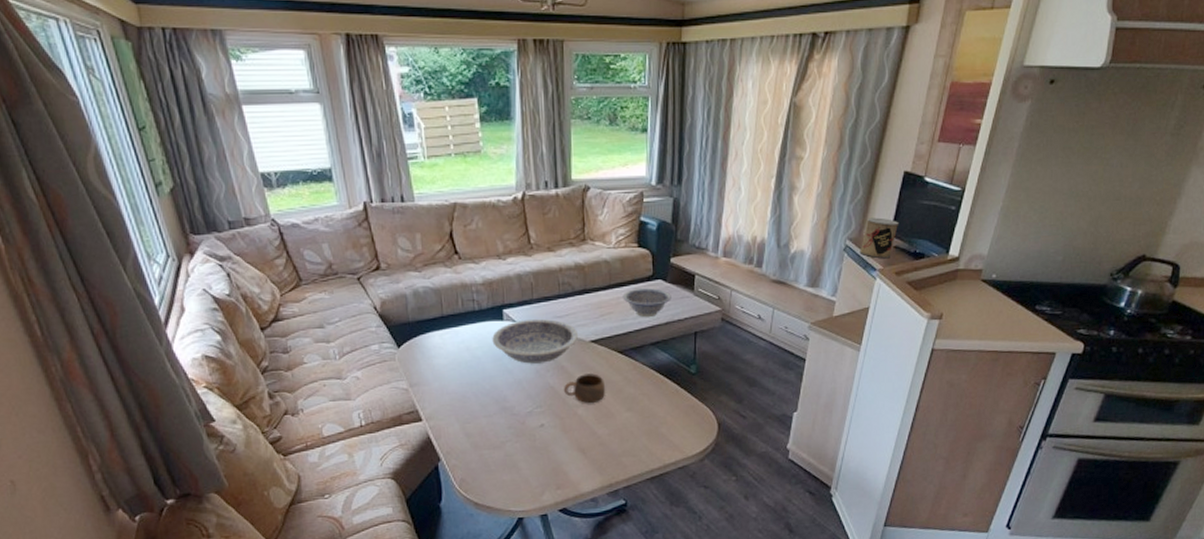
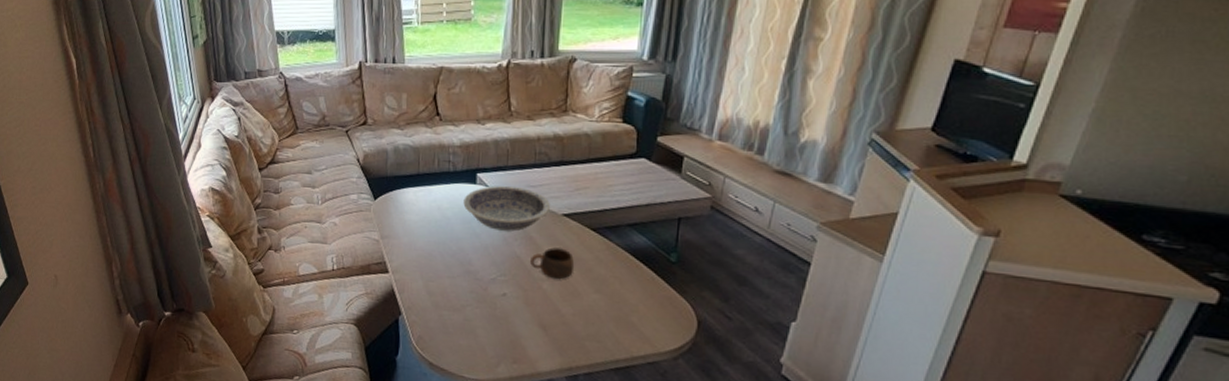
decorative bowl: present [622,288,671,317] -> none [601,165,655,196]
tin can: present [860,217,899,259] -> none [889,110,945,159]

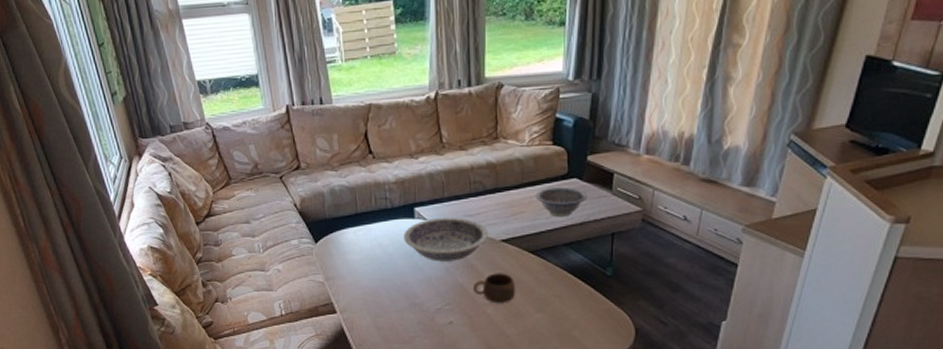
decorative bowl: none [601,165,655,196] -> present [535,187,587,217]

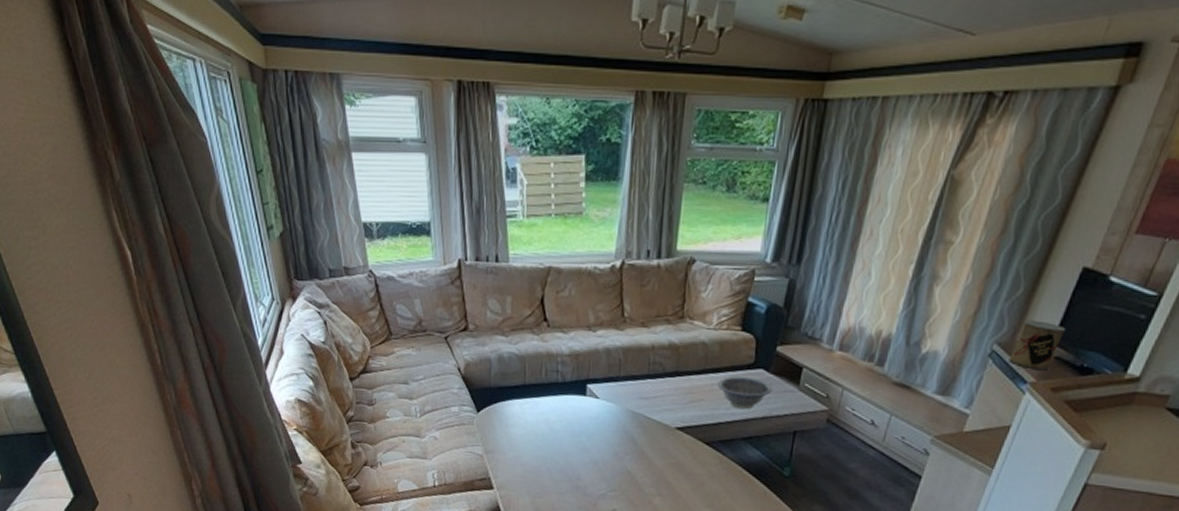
bowl: present [403,217,488,262] -> none [572,397,663,446]
cup: present [473,273,516,304] -> none [641,462,687,495]
tin can: none [807,108,858,155] -> present [1009,320,1067,371]

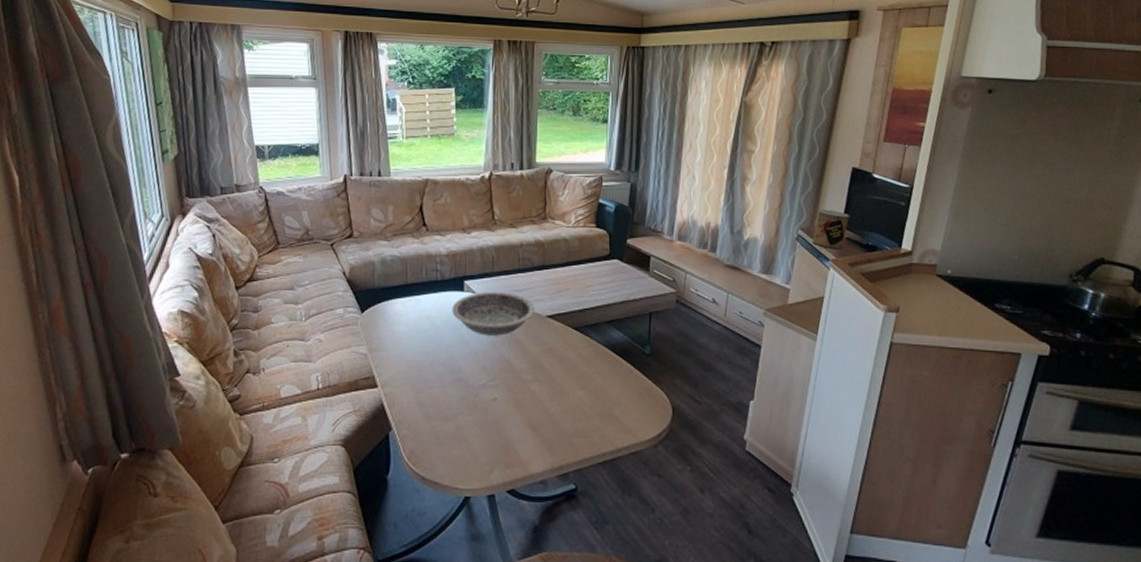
bowl: none [572,397,663,446] -> present [452,291,535,336]
decorative bowl: present [717,376,773,409] -> none [580,267,627,295]

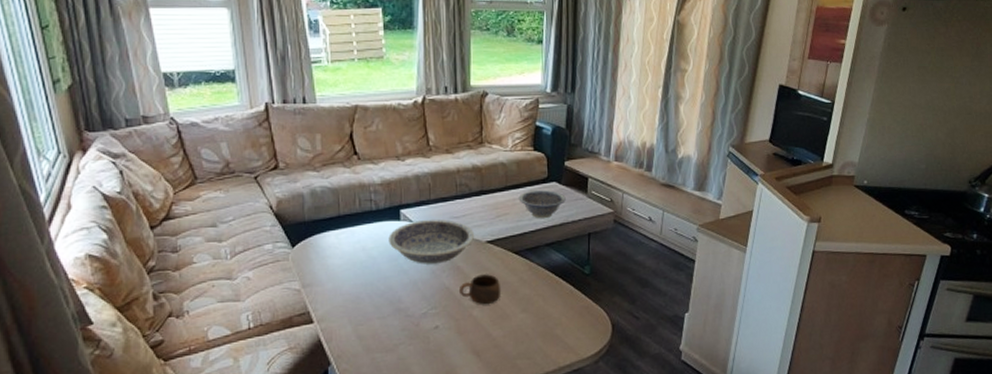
cup: none [519,349,560,380] -> present [459,274,502,305]
decorative bowl: none [580,267,627,295] -> present [518,190,566,218]
tin can: present [812,209,850,250] -> none [742,126,777,165]

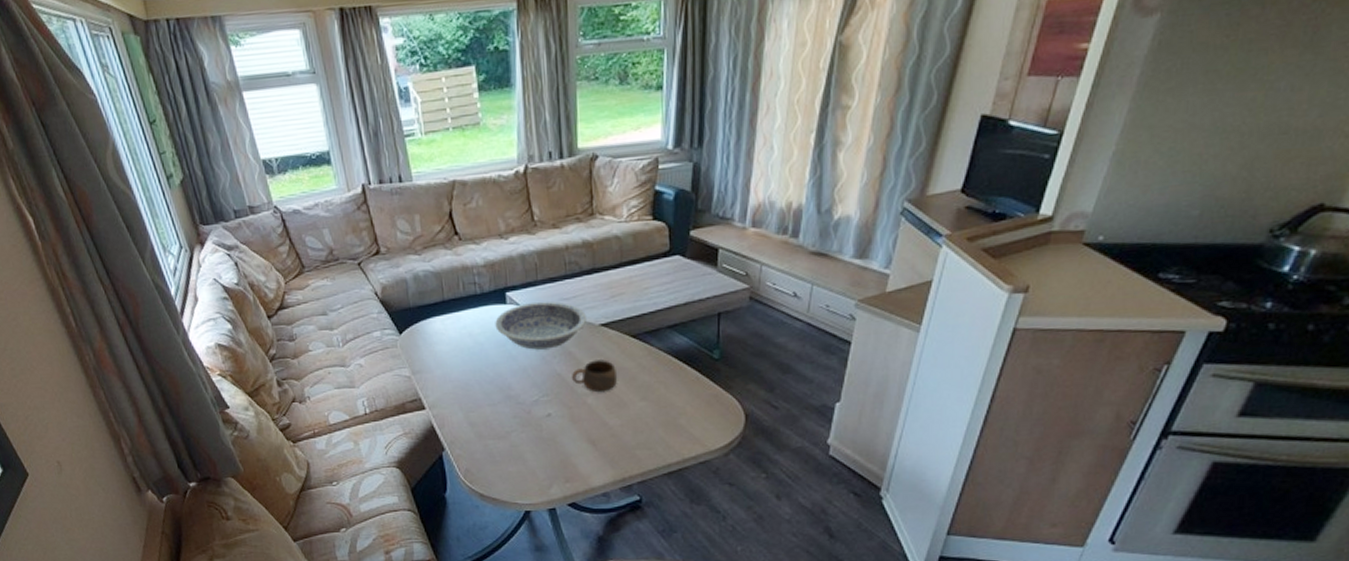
decorative bowl: present [518,190,566,218] -> none [635,265,691,297]

